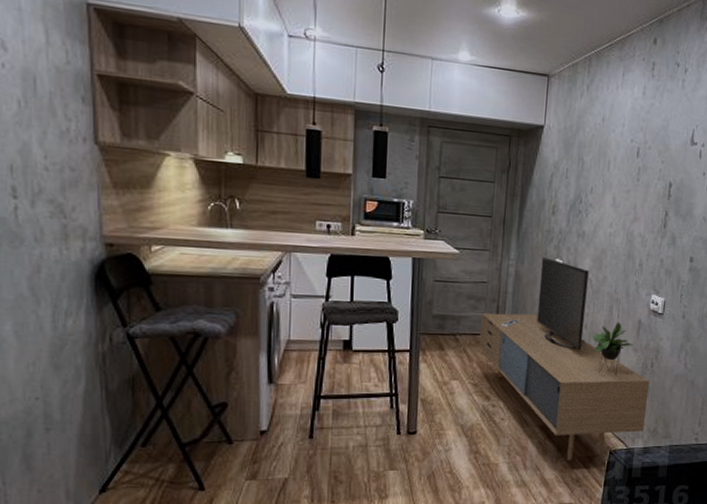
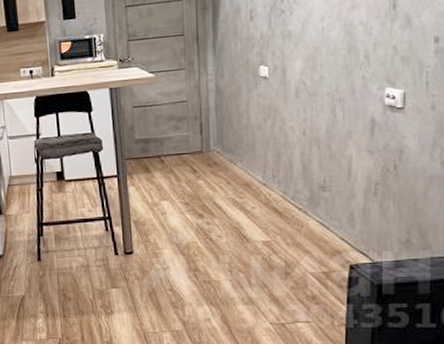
media console: present [480,256,650,461] -> none [185,65,394,277]

